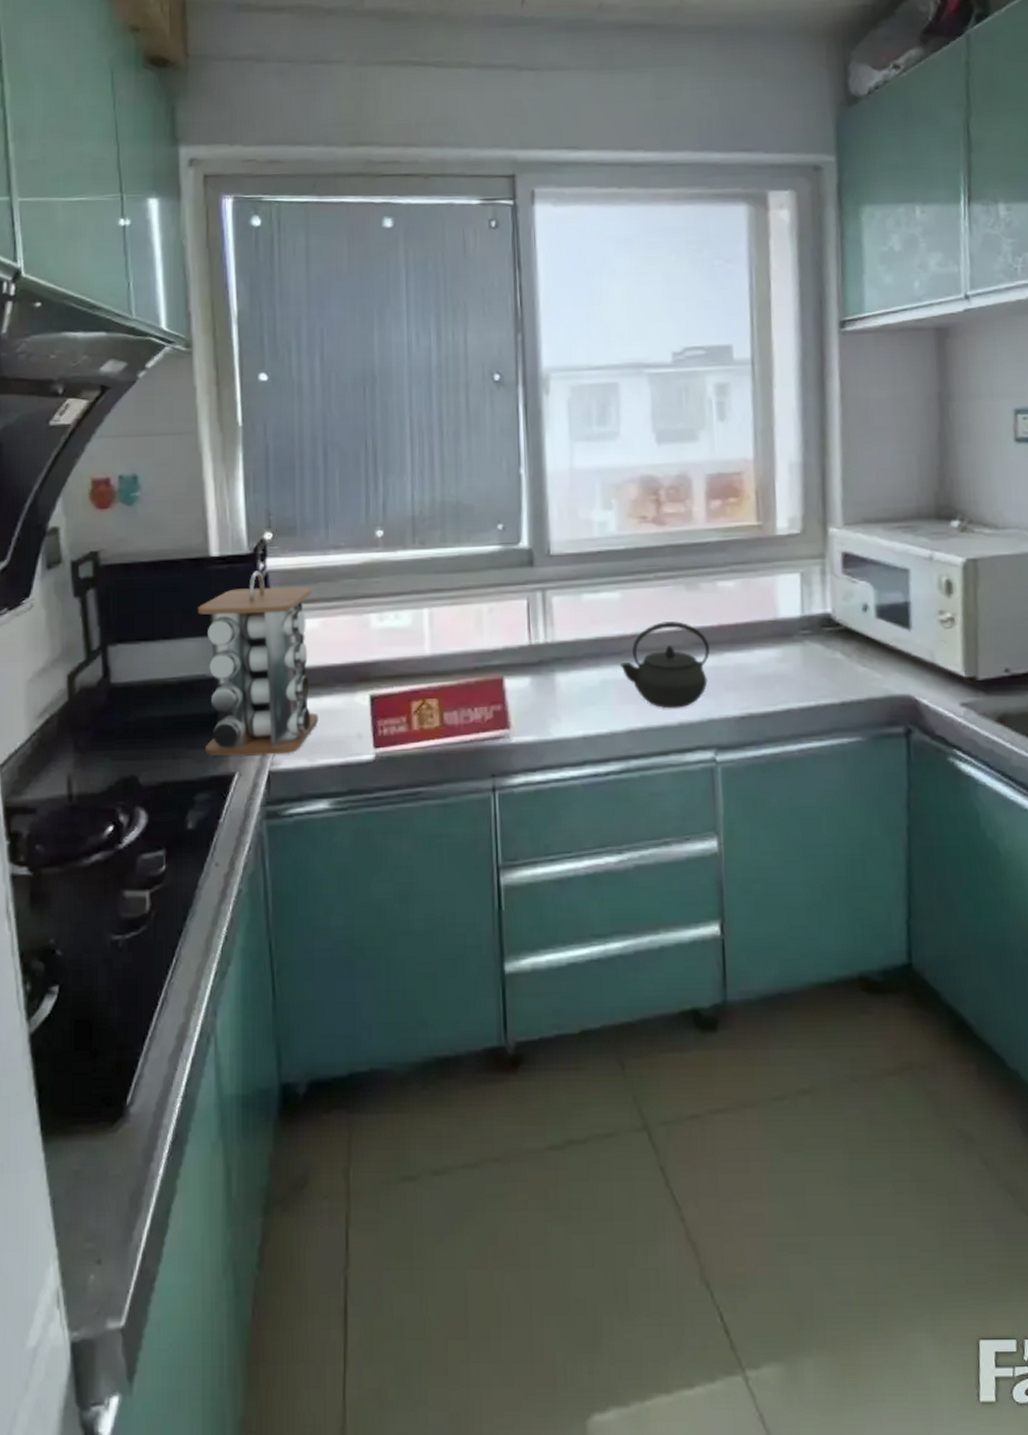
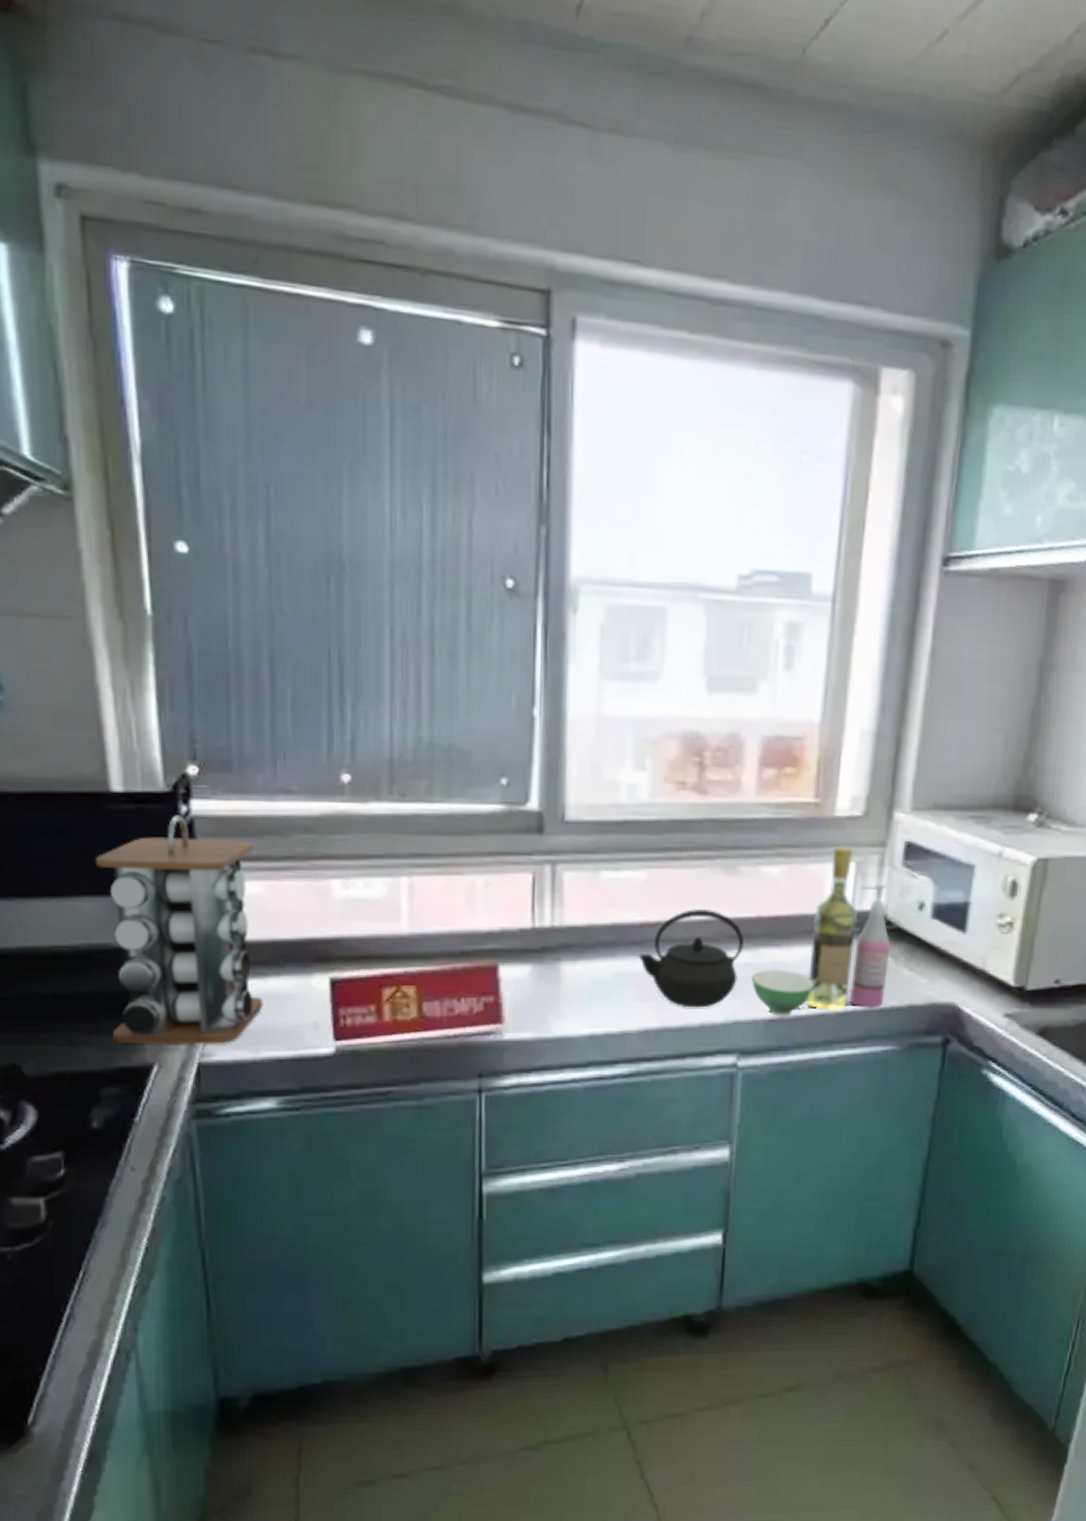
bowl: none [720,671,778,714] -> present [751,970,815,1017]
bottle: none [769,559,810,707] -> present [807,845,857,1012]
soap dispenser: none [808,589,844,705] -> present [849,883,891,1010]

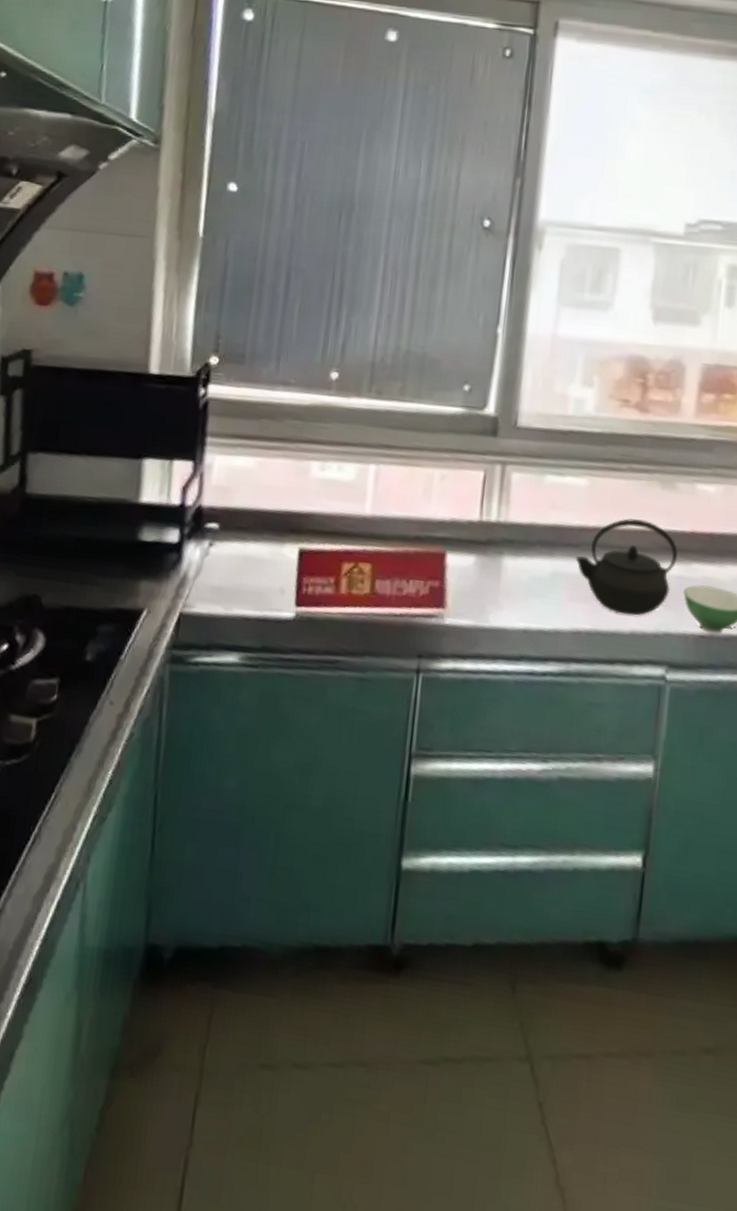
spice rack: present [96,815,263,1044] -> none [116,396,254,598]

